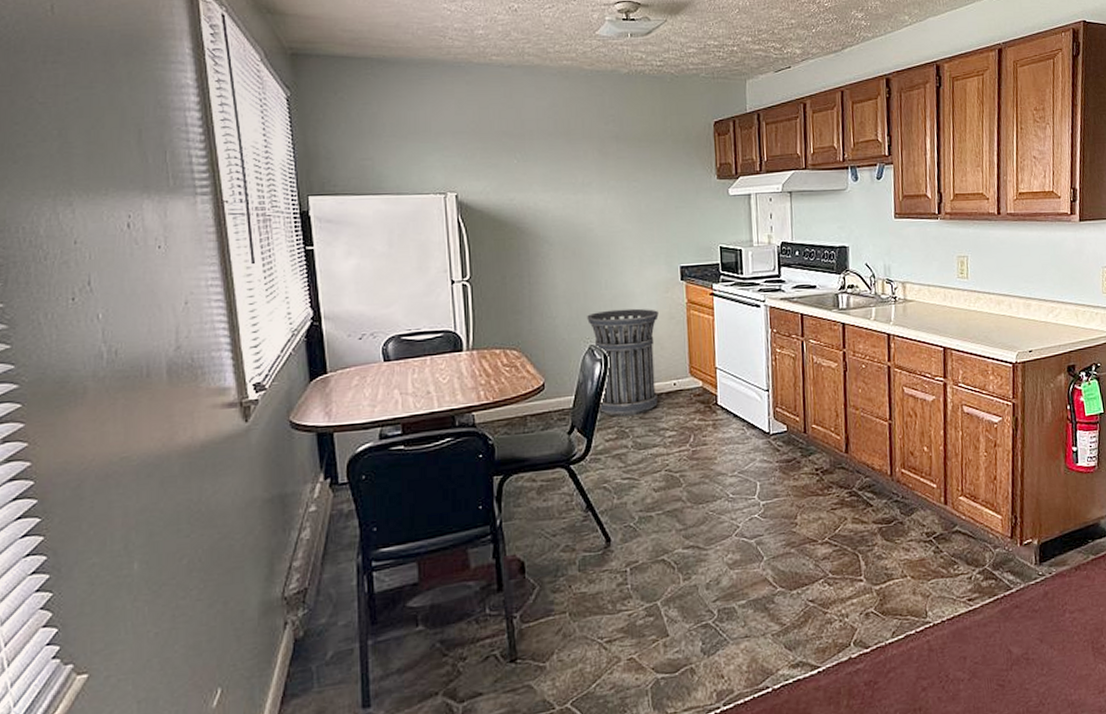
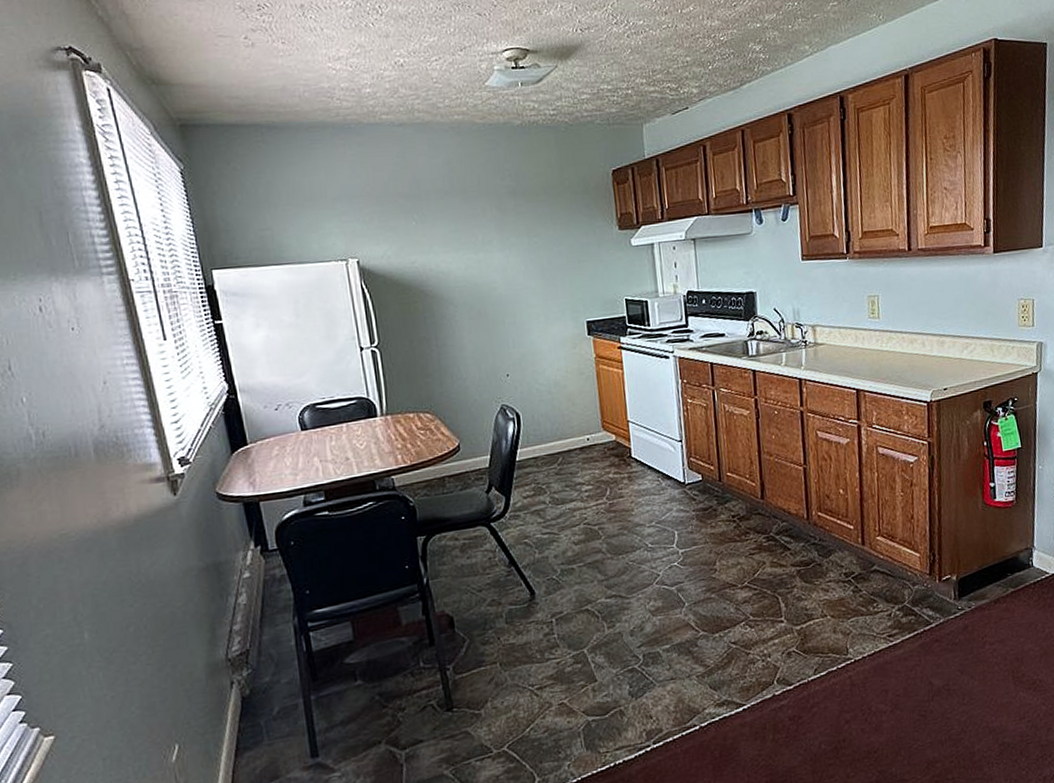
trash can: present [587,308,659,416] -> none [497,365,572,473]

